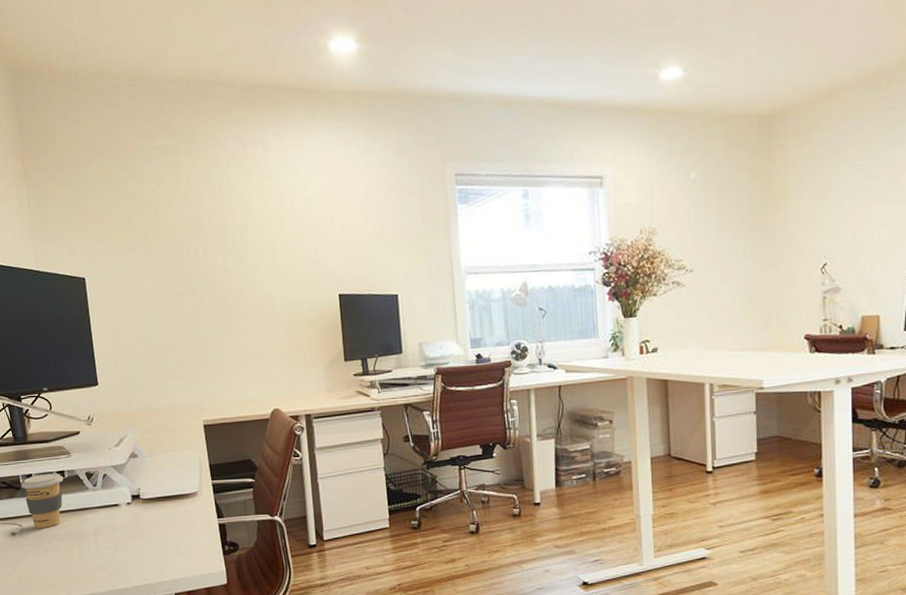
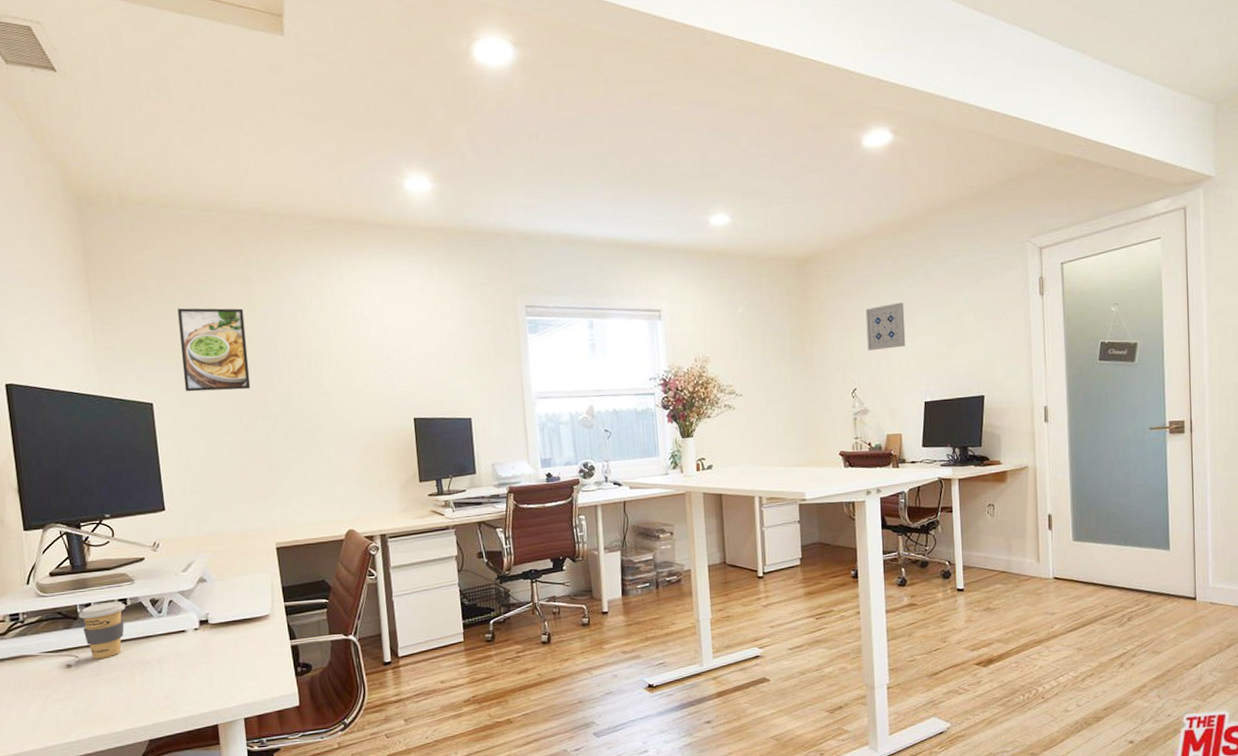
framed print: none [107,180,178,267] -> present [177,308,251,392]
wall art: none [840,163,889,221] -> present [865,302,906,351]

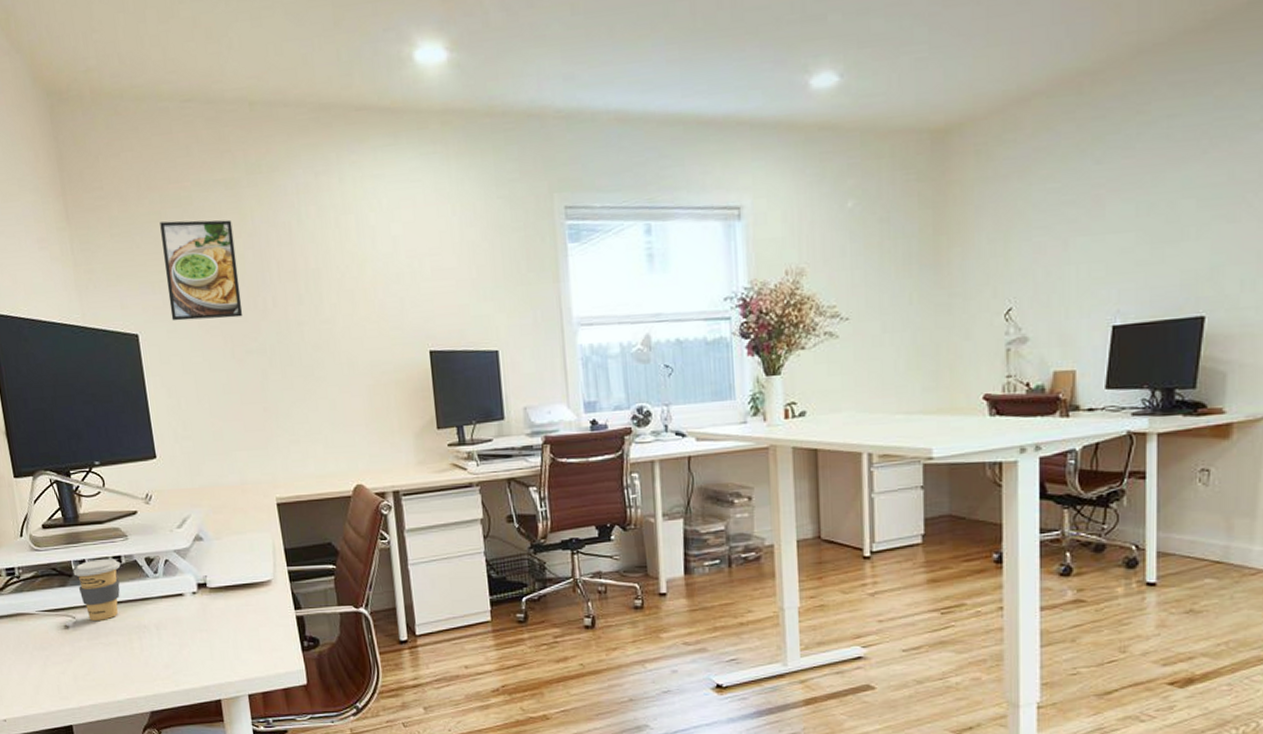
wall art: present [865,302,906,351] -> none [1030,185,1089,257]

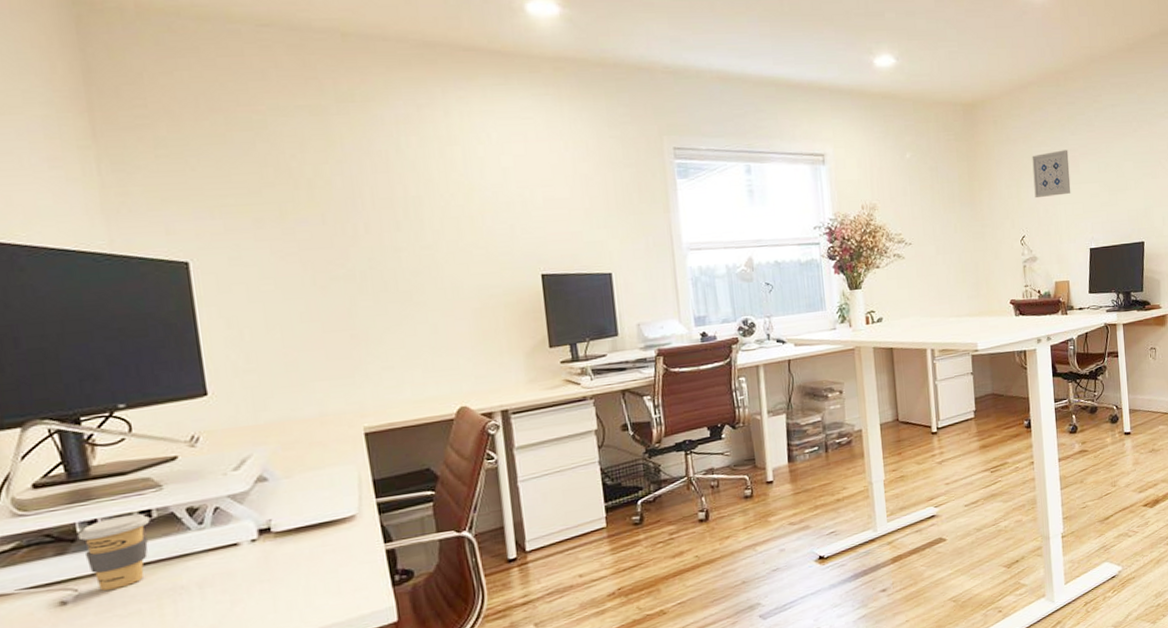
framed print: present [160,219,243,321] -> none [223,144,328,248]
wall art: none [1030,185,1089,257] -> present [1032,149,1071,199]

